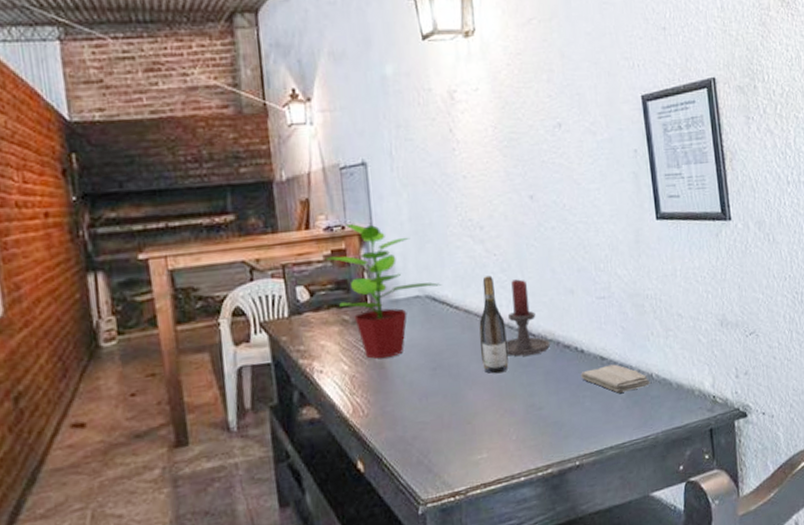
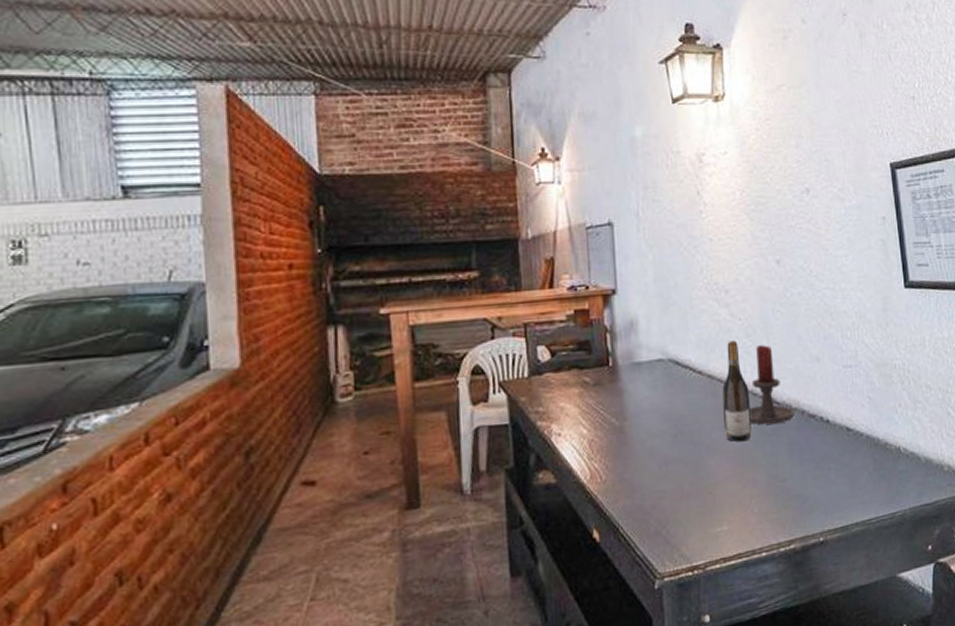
potted plant: present [326,216,442,359] -> none [568,277,685,423]
washcloth: present [581,364,651,393] -> none [826,436,898,466]

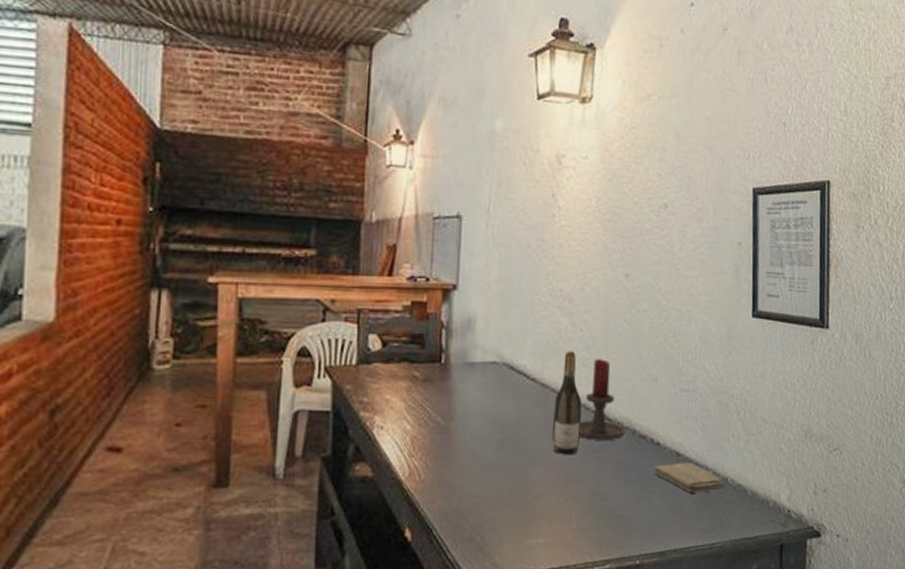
washcloth: none [826,436,898,466] -> present [653,462,725,493]

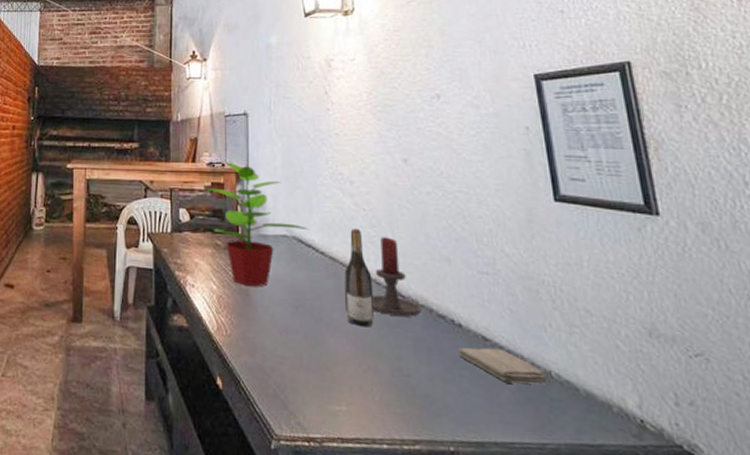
potted plant: none [404,272,522,423] -> present [206,159,309,287]

